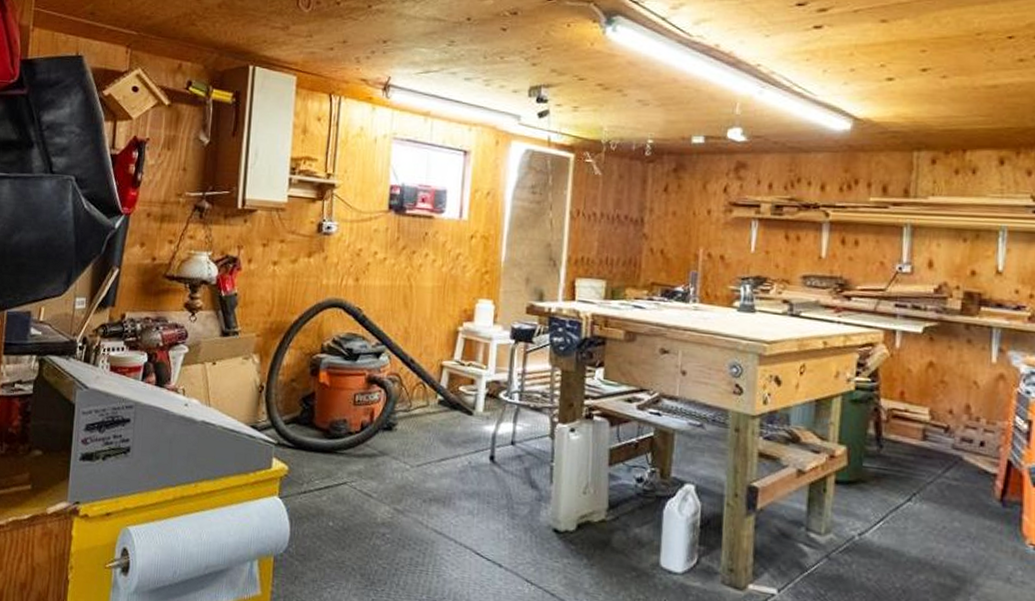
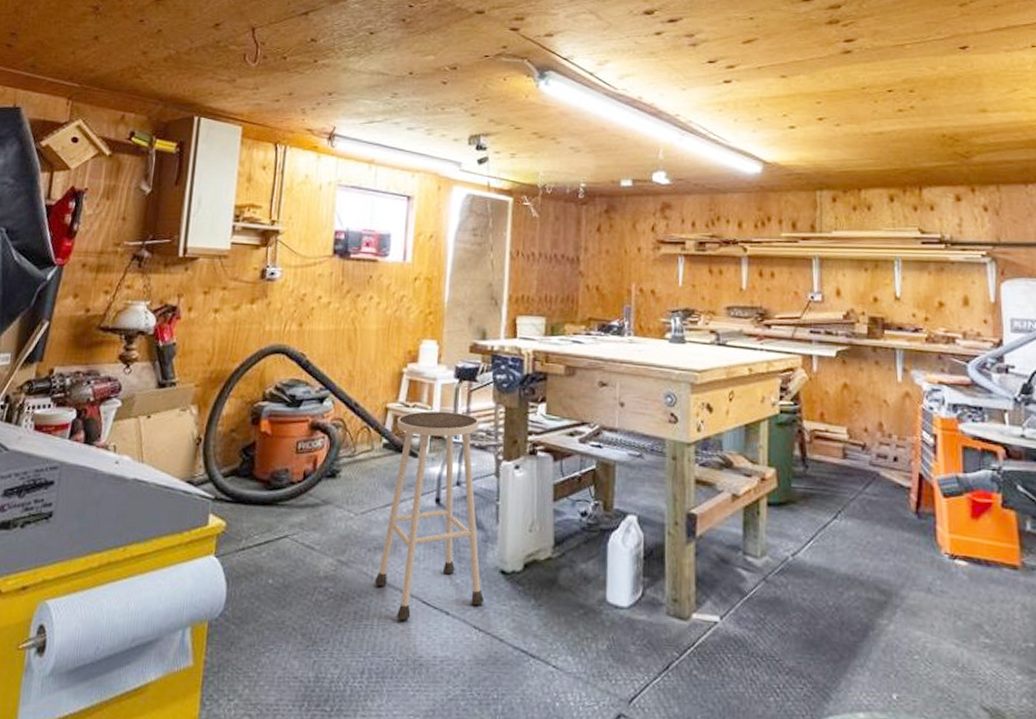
stool: none [430,370,536,570] -> present [374,410,484,621]

